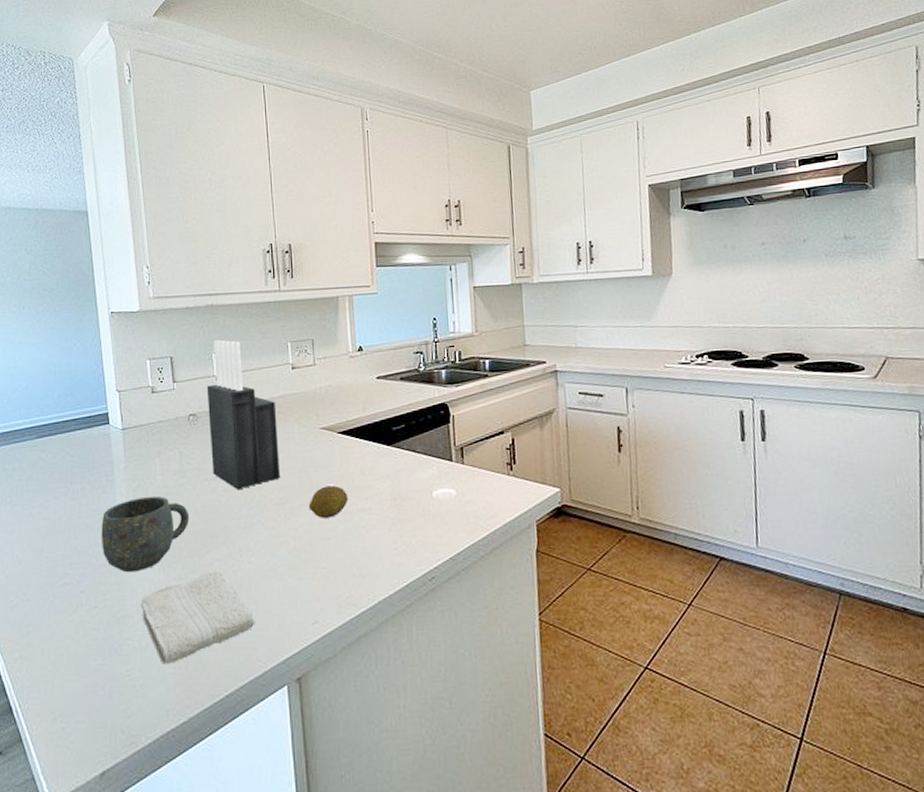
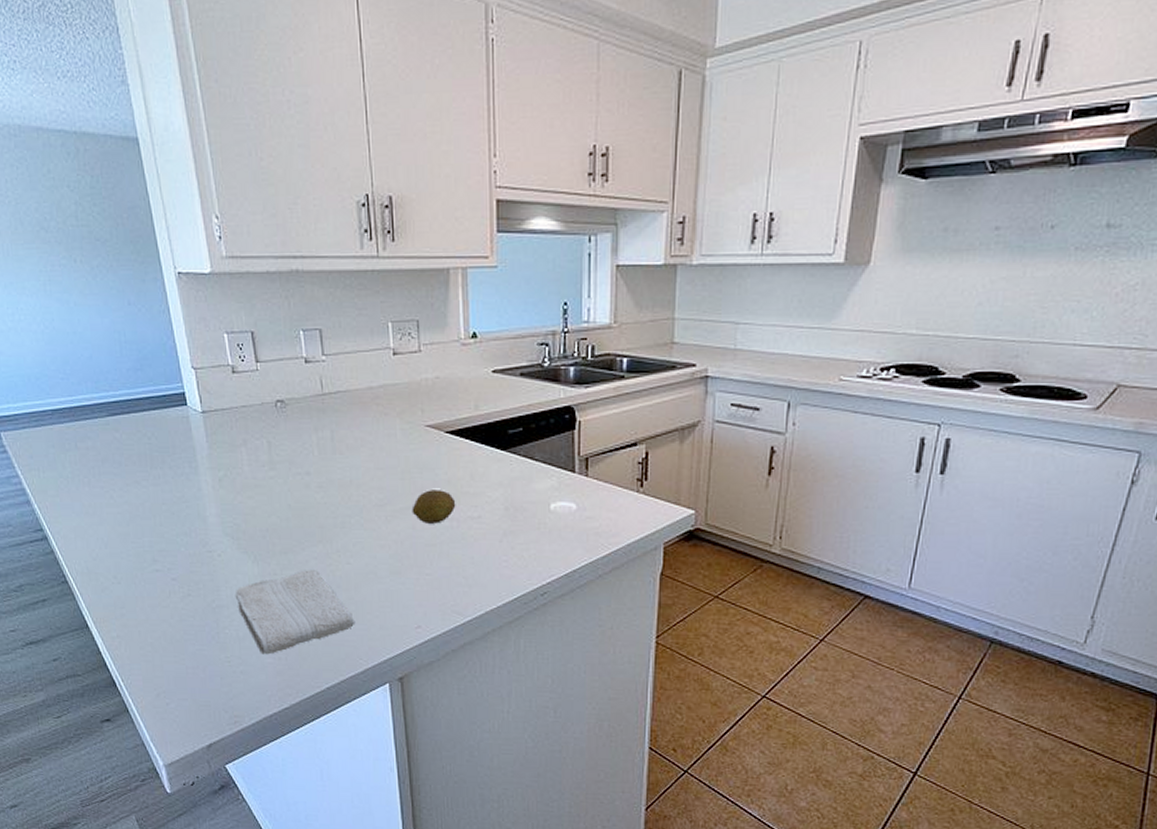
mug: present [101,496,190,573] -> none [187,487,283,564]
knife block: present [206,339,280,490] -> none [294,314,380,488]

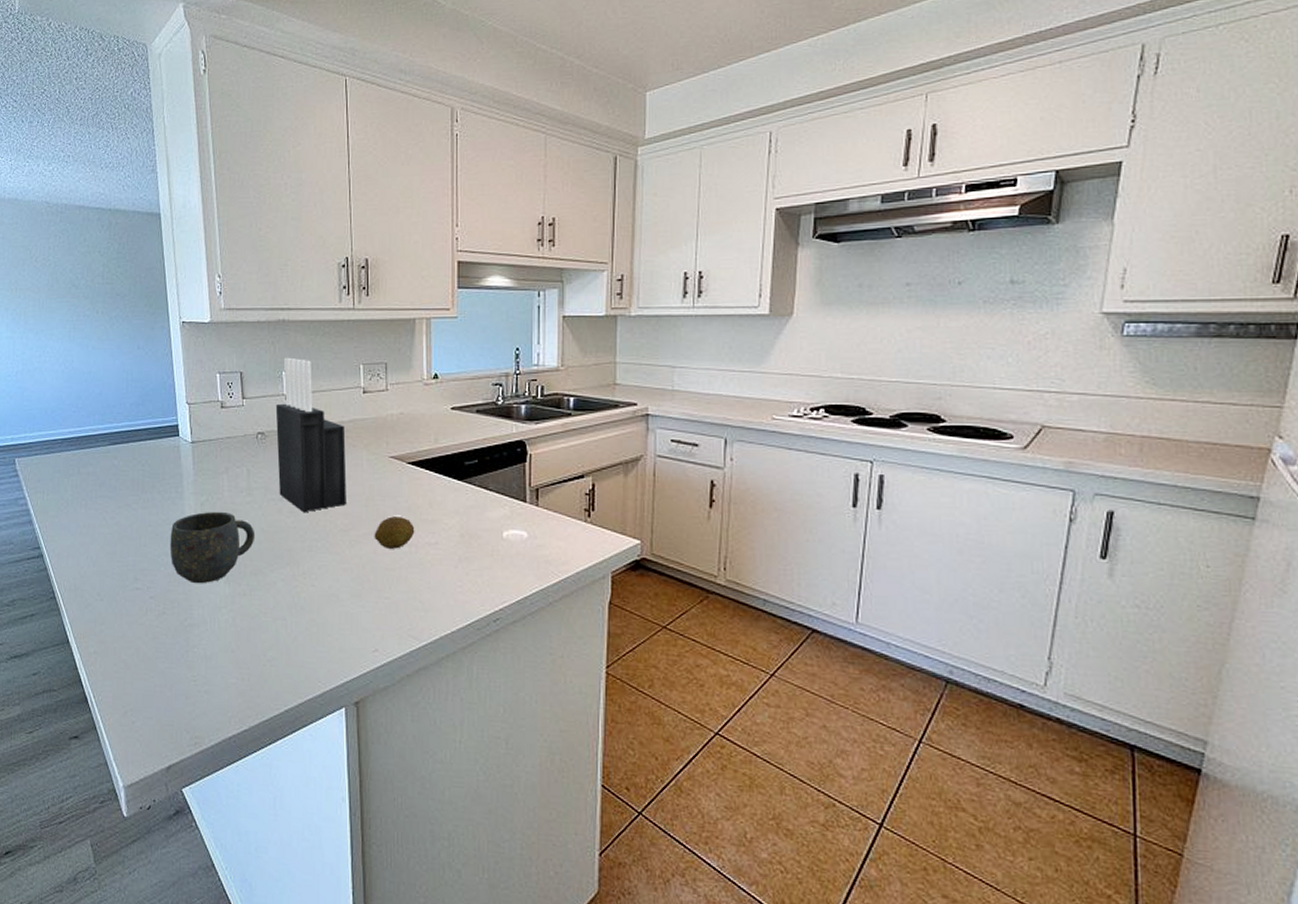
mug: none [187,487,283,564] -> present [170,511,256,584]
washcloth: present [235,569,356,655] -> none [206,590,316,675]
knife block: none [294,314,380,488] -> present [275,357,347,513]

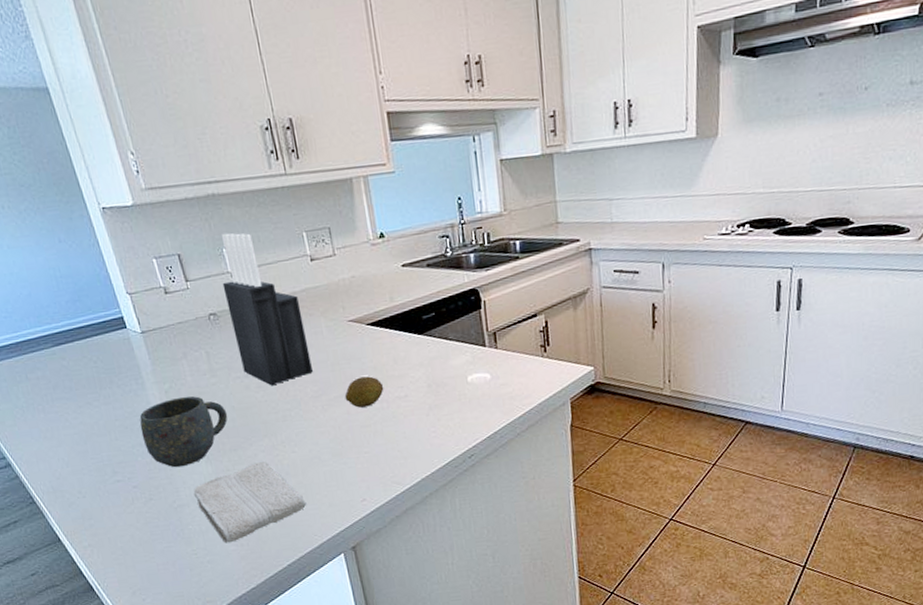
washcloth: none [206,590,316,675] -> present [193,460,307,544]

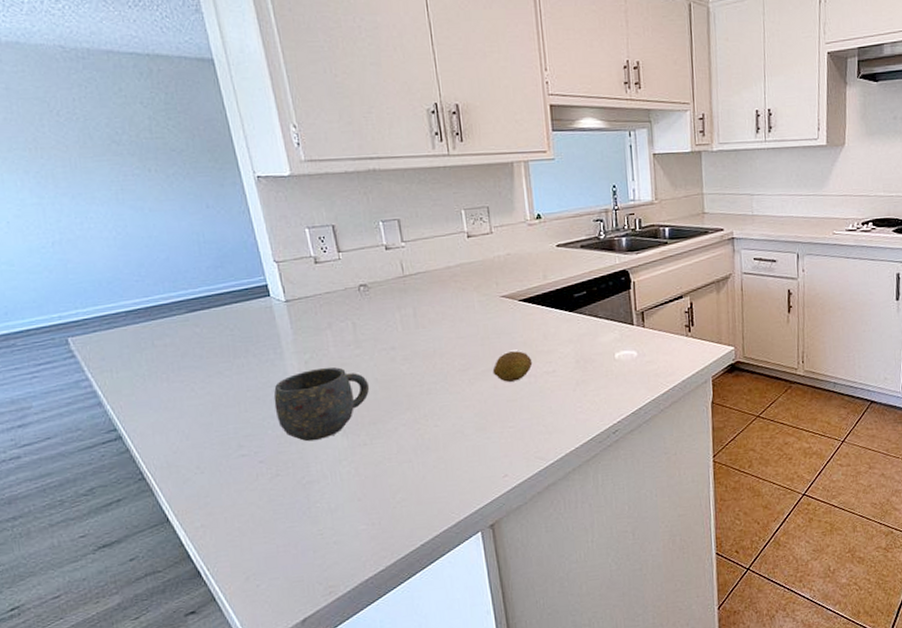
washcloth: present [193,460,307,544] -> none [325,434,446,523]
knife block: present [222,233,313,386] -> none [376,207,462,359]

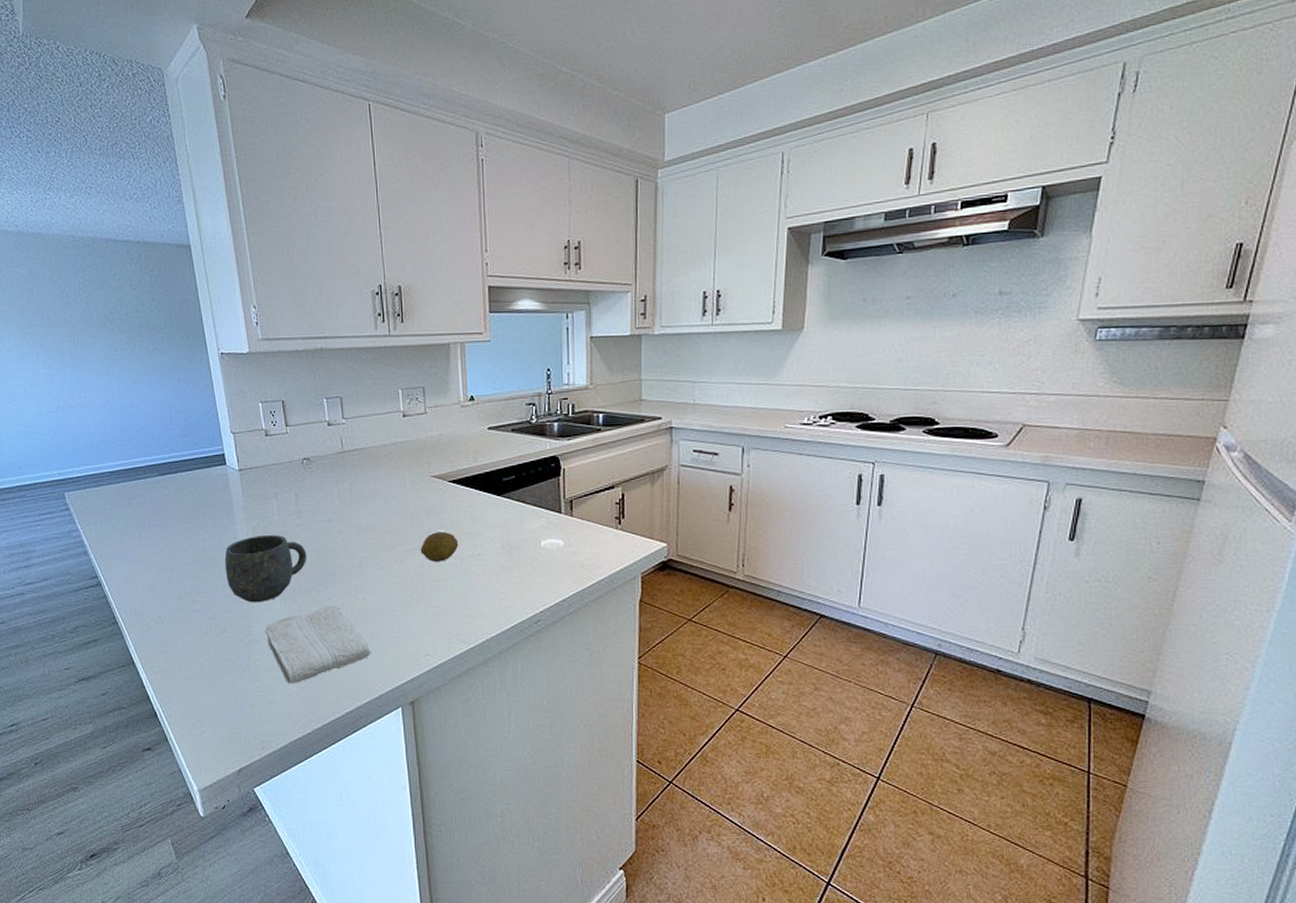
washcloth: none [325,434,446,523] -> present [265,605,371,684]

